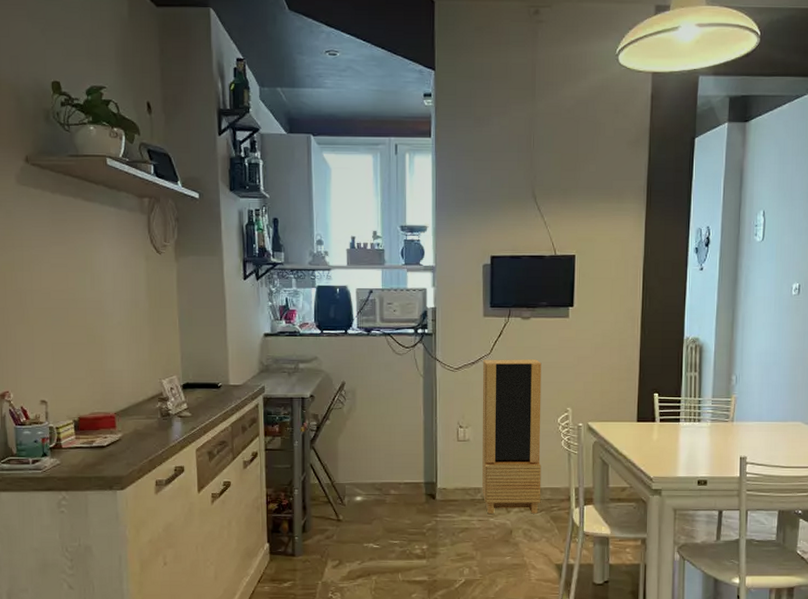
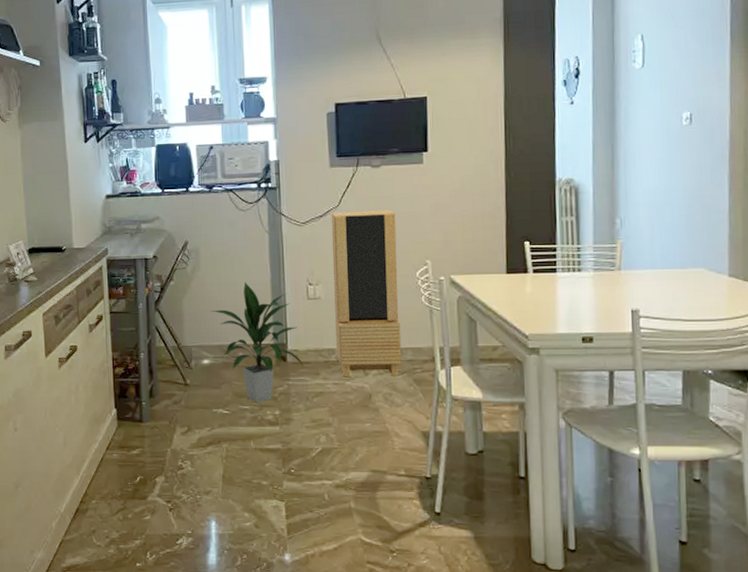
indoor plant: none [364,422,451,538] -> present [210,281,303,403]

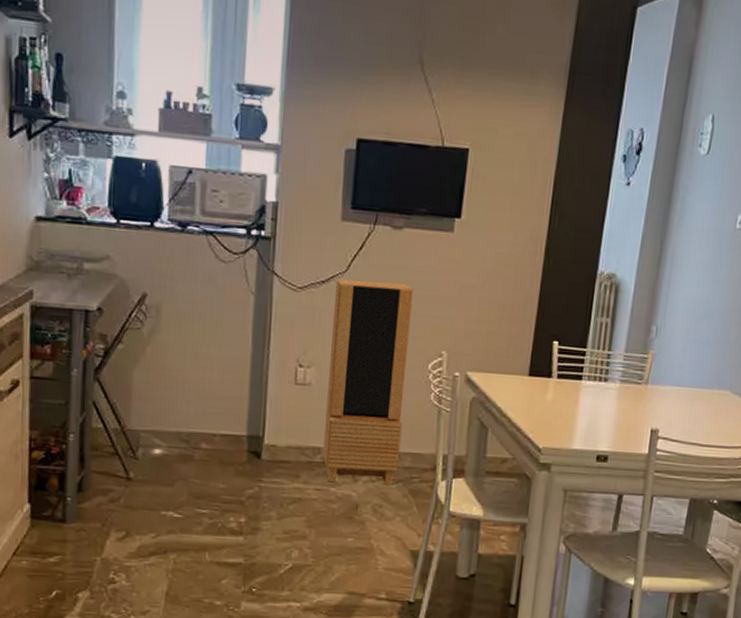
indoor plant: present [210,281,303,403] -> none [168,354,281,507]

